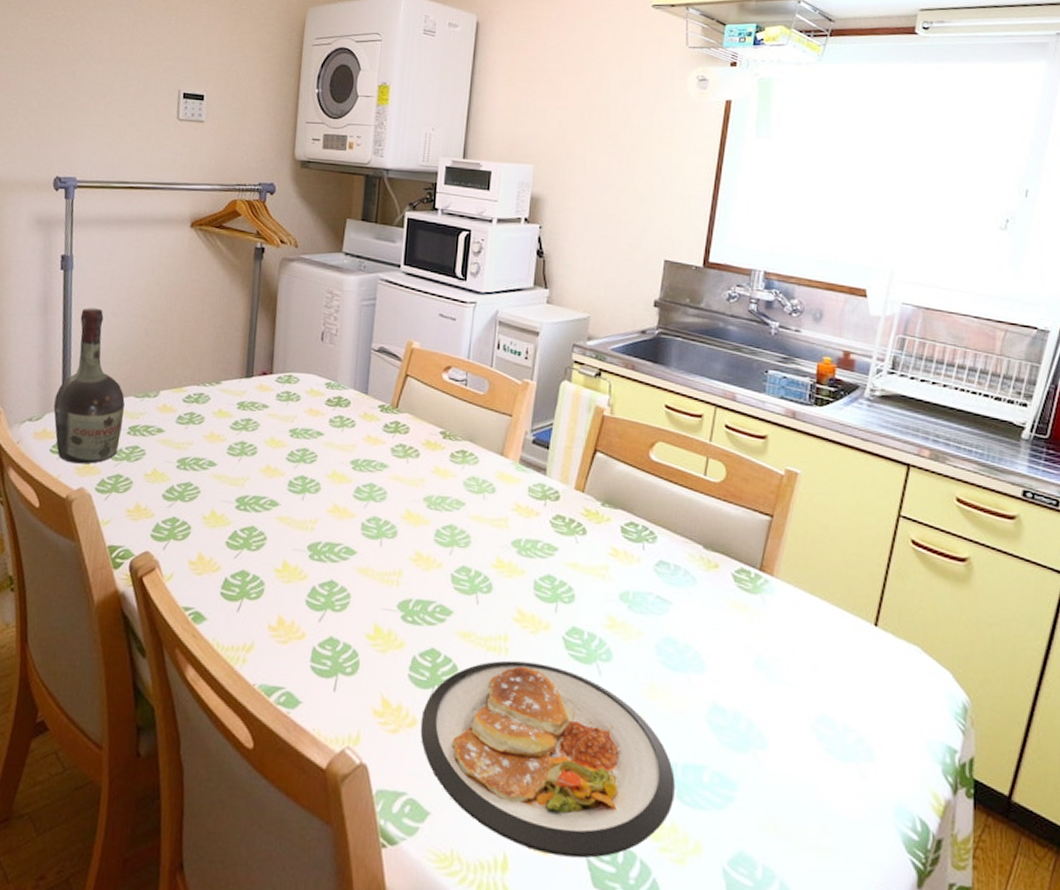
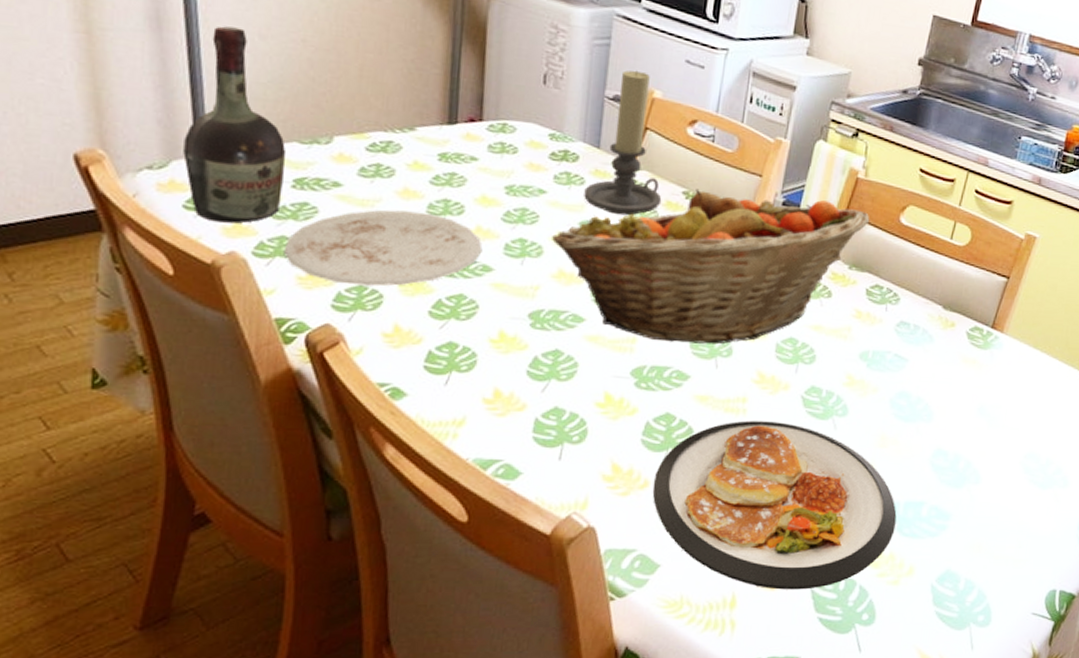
plate: none [118,451,271,519] -> present [283,210,483,287]
fruit basket: none [328,428,619,580] -> present [552,188,870,345]
candle holder: none [354,325,422,455] -> present [584,70,662,216]

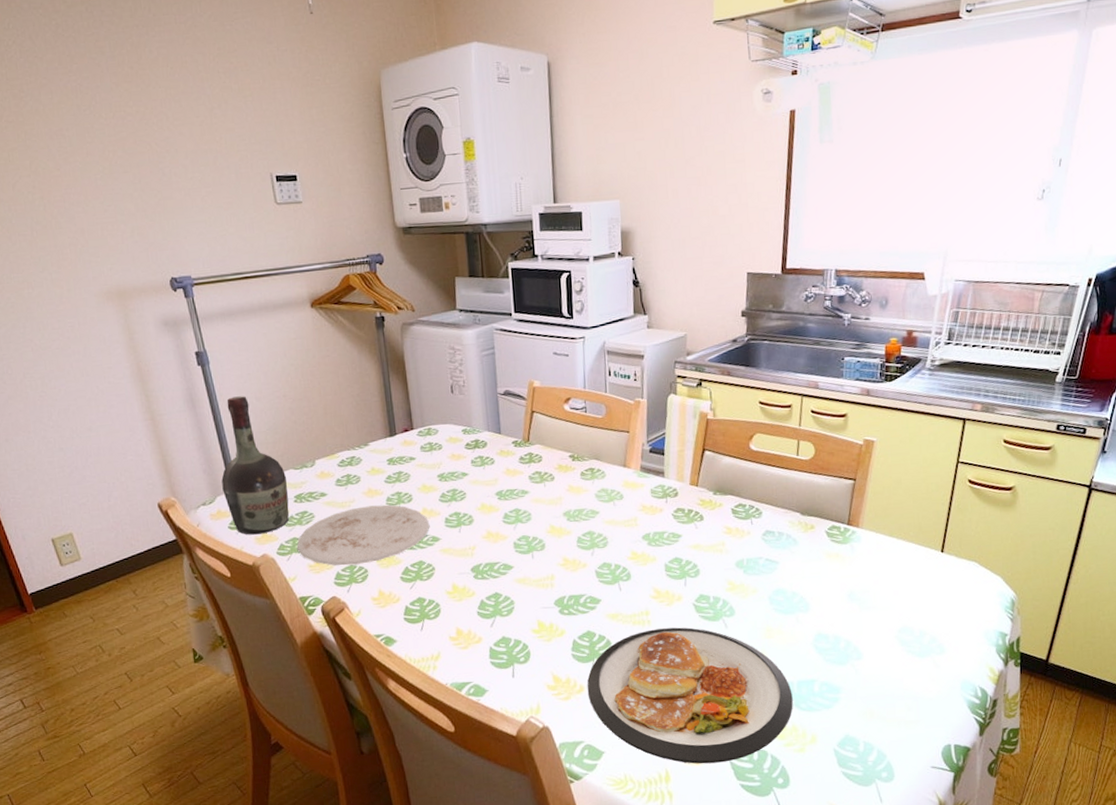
fruit basket: present [552,188,870,345] -> none [478,442,725,575]
candle holder: present [584,70,662,216] -> none [495,368,555,483]

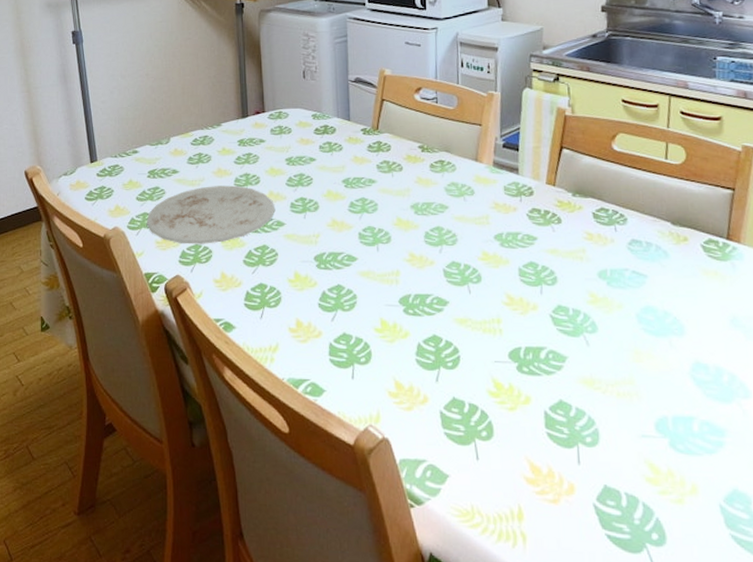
cognac bottle: present [221,396,289,535] -> none [83,73,142,207]
dish: present [587,627,793,764] -> none [431,340,668,505]

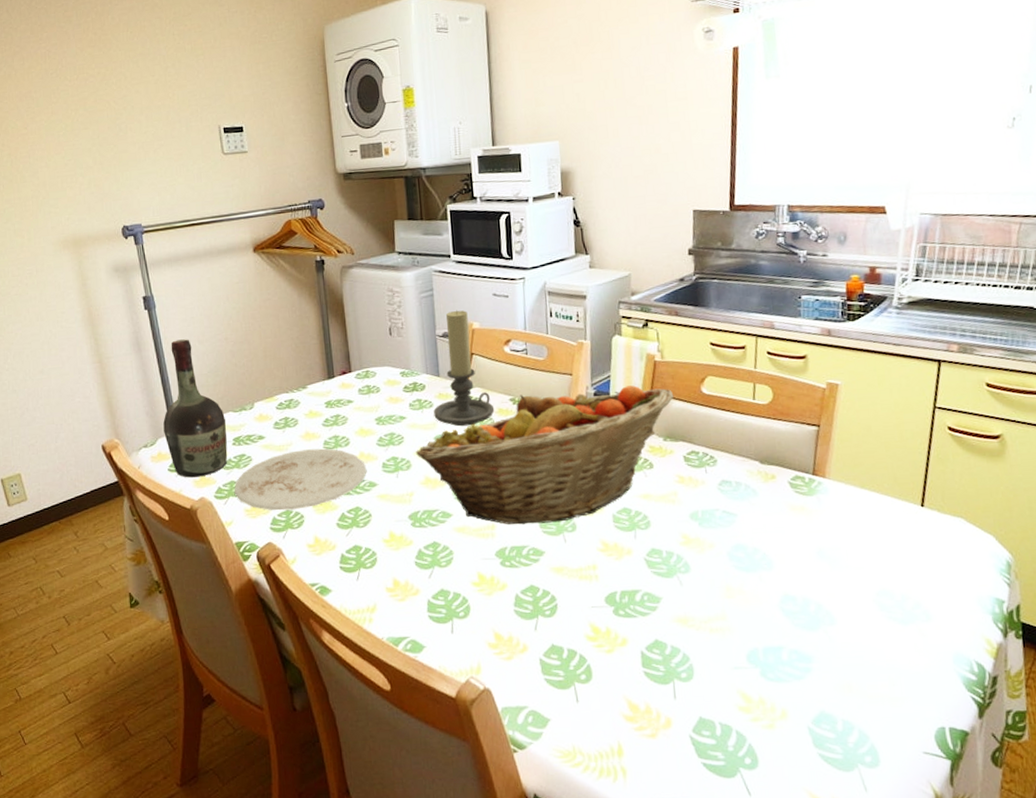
cognac bottle: none [83,73,142,207] -> present [163,339,228,478]
fruit basket: none [324,139,584,273] -> present [416,385,674,525]
candle holder: none [343,56,403,171] -> present [433,310,495,427]

